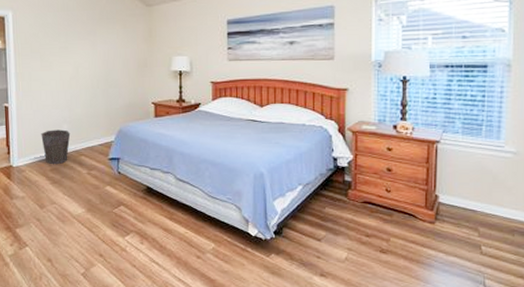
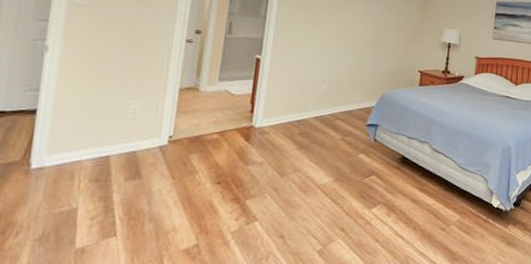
waste bin: present [41,129,71,165] -> none [294,89,329,128]

